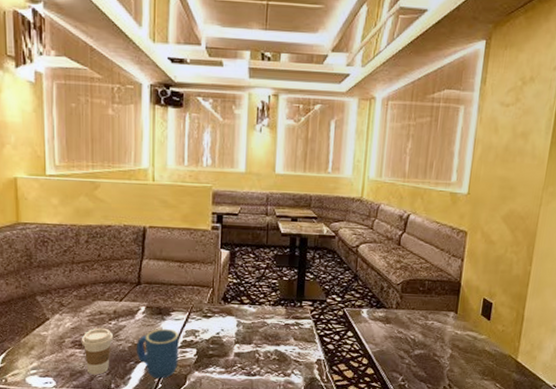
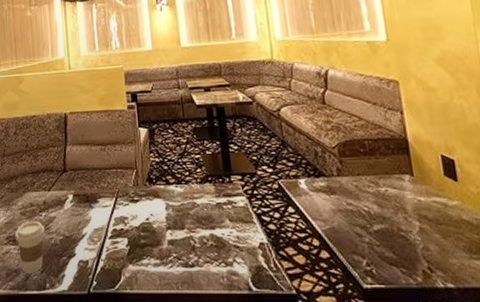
mug: present [136,328,179,379] -> none [67,217,111,275]

